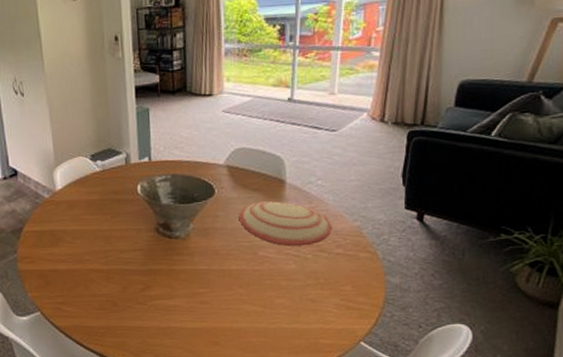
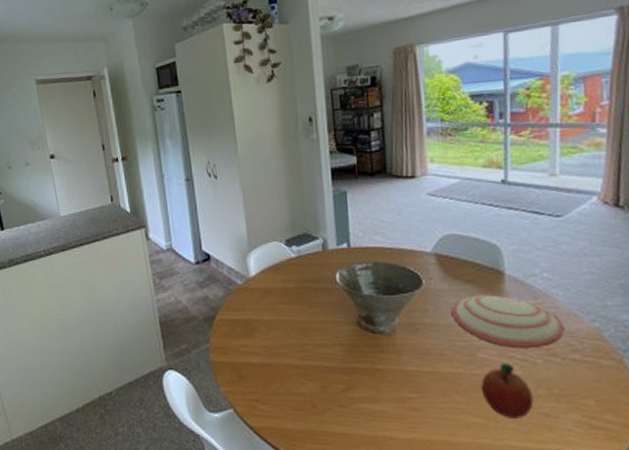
fruit: none [260,258,303,305] -> present [481,362,534,419]

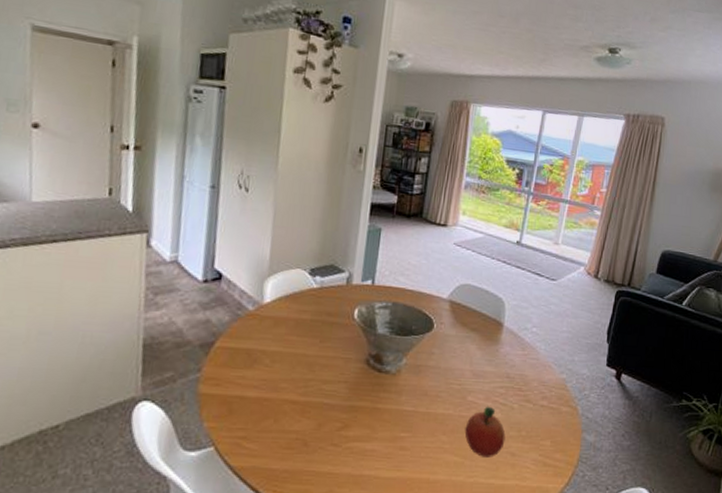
plate: present [451,295,565,348] -> none [453,343,540,394]

